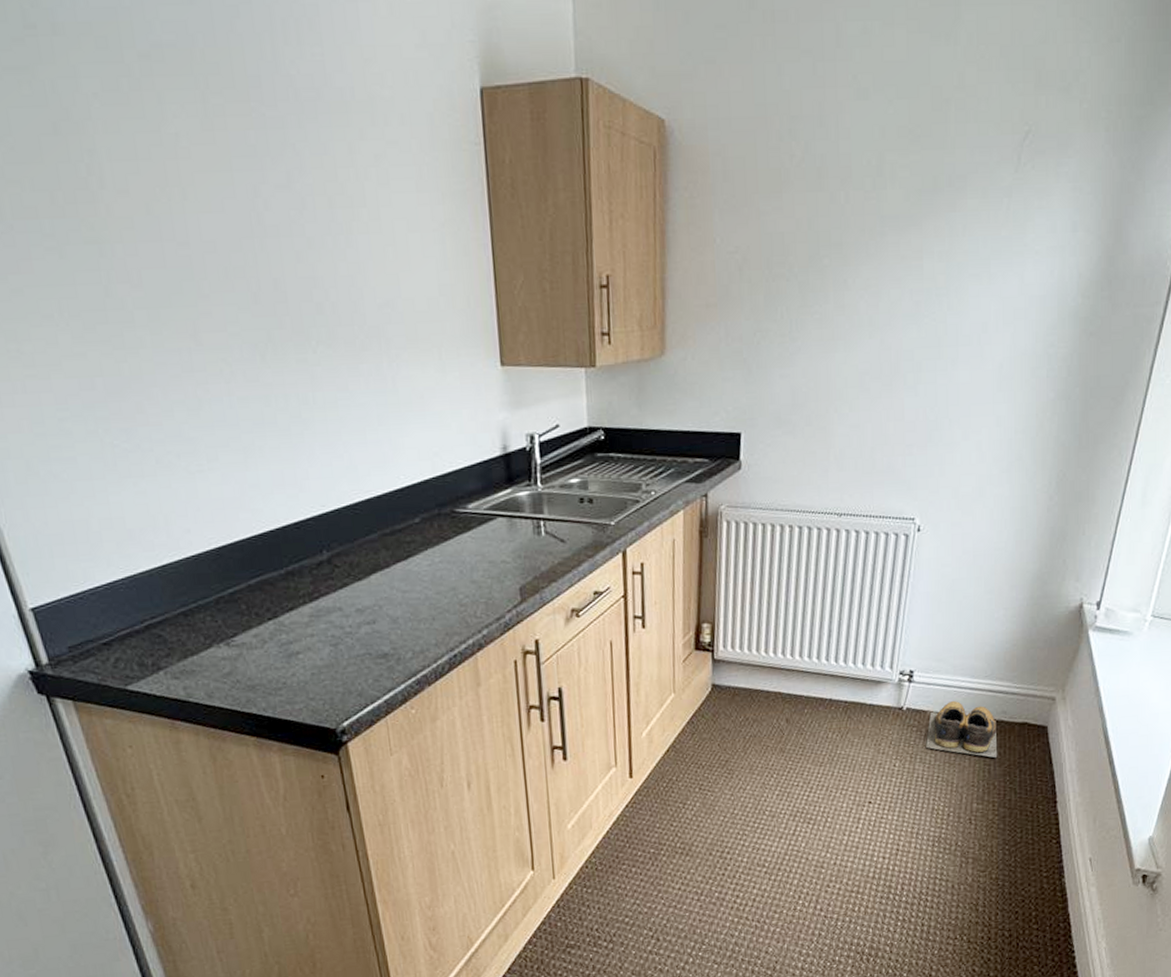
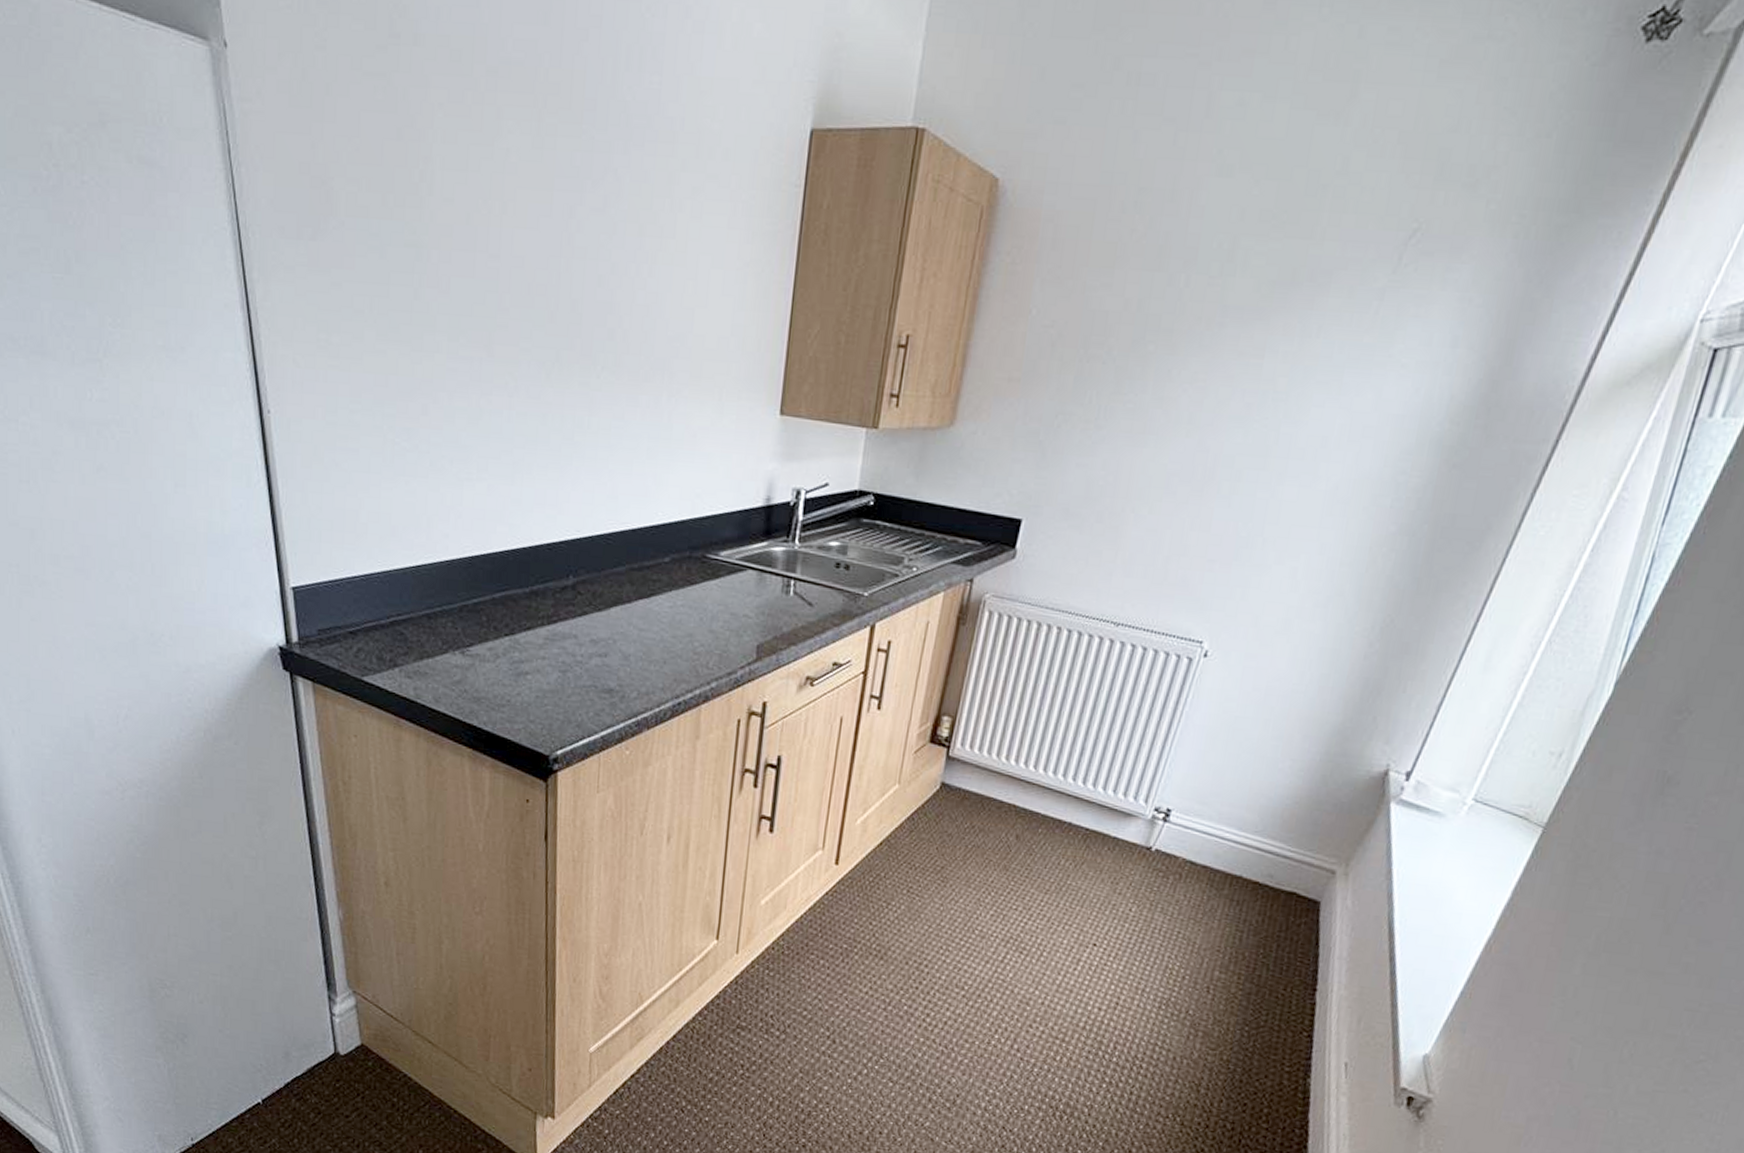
shoes: present [926,700,998,759] -> none [1171,851,1259,926]

